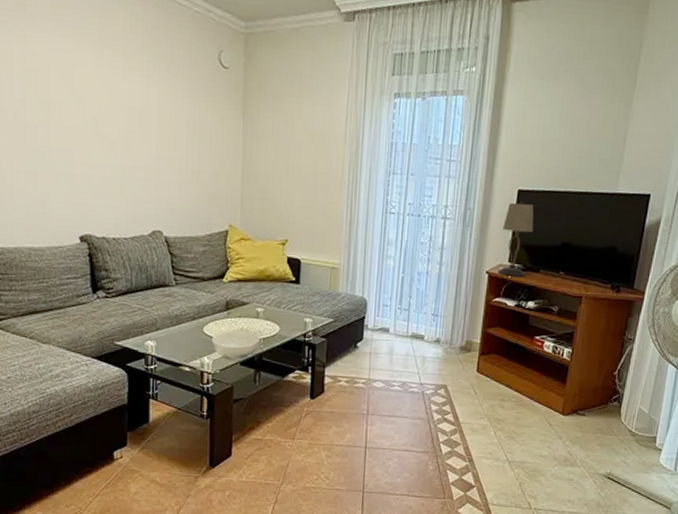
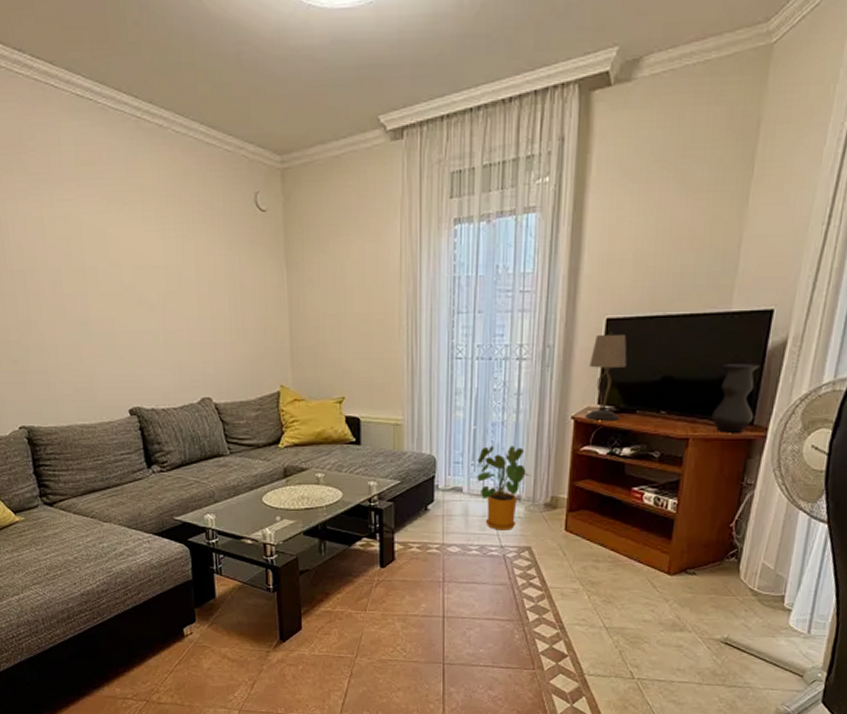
bowl: present [211,329,260,360] -> none [271,498,323,529]
house plant: none [402,293,449,369] -> present [477,446,531,530]
vase: none [600,236,639,295] -> present [710,364,760,433]

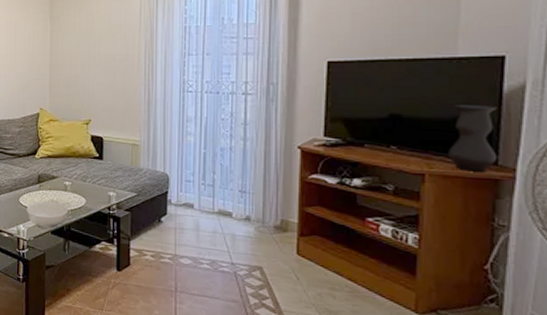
bowl: none [271,498,323,529] -> present [26,201,68,229]
house plant: present [477,446,531,530] -> none [207,168,259,248]
table lamp: present [585,332,627,422] -> none [311,73,351,153]

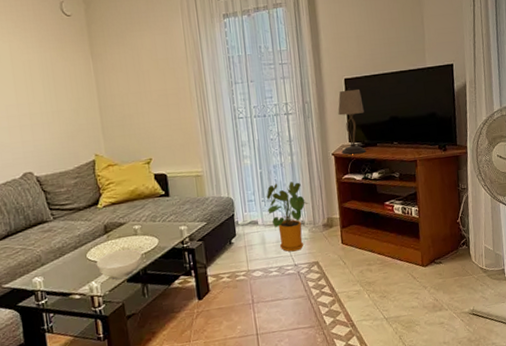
house plant: none [207,168,259,248] -> present [266,181,309,252]
table lamp: none [311,73,351,153] -> present [338,88,367,155]
vase: present [447,105,497,172] -> none [428,102,456,153]

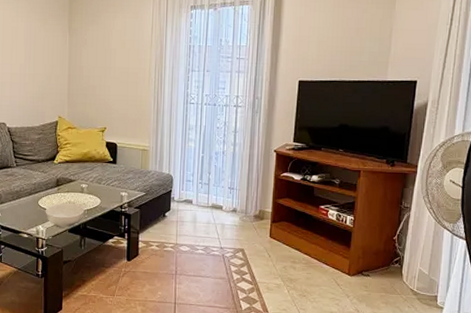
house plant: present [266,181,309,252] -> none [203,169,244,235]
table lamp: present [338,88,367,155] -> none [284,90,314,155]

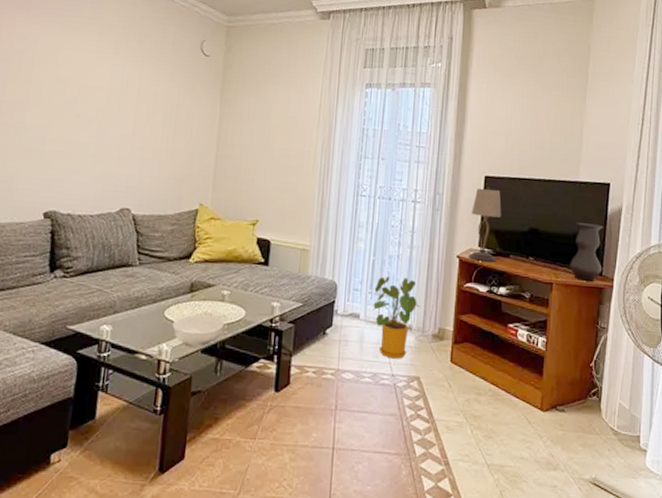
house plant: none [203,169,244,235] -> present [373,276,421,359]
table lamp: none [284,90,314,155] -> present [468,187,502,263]
vase: none [375,117,409,168] -> present [569,222,603,281]

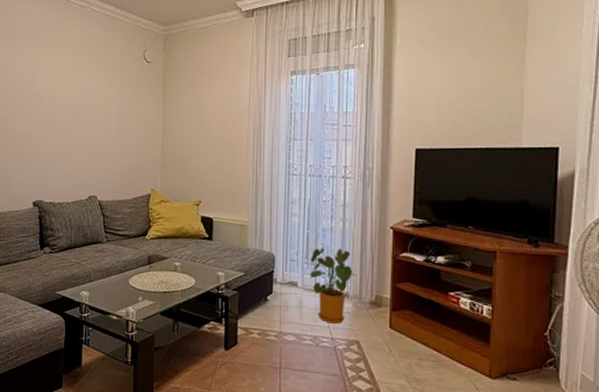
bowl: present [172,313,225,347] -> none [135,282,178,310]
table lamp: present [468,187,502,263] -> none [402,159,435,233]
vase: present [569,222,603,281] -> none [514,190,553,249]

